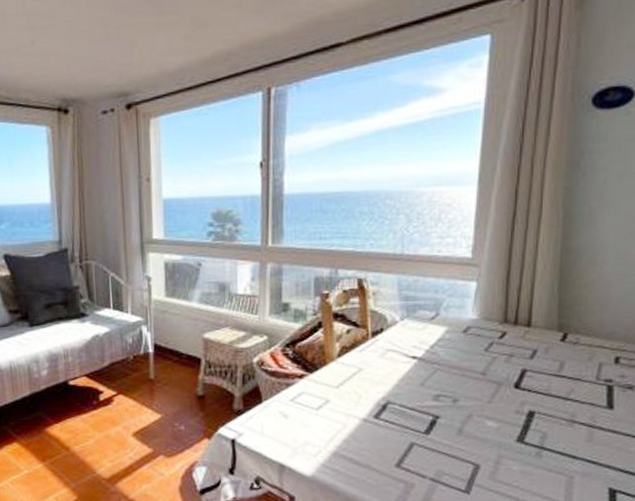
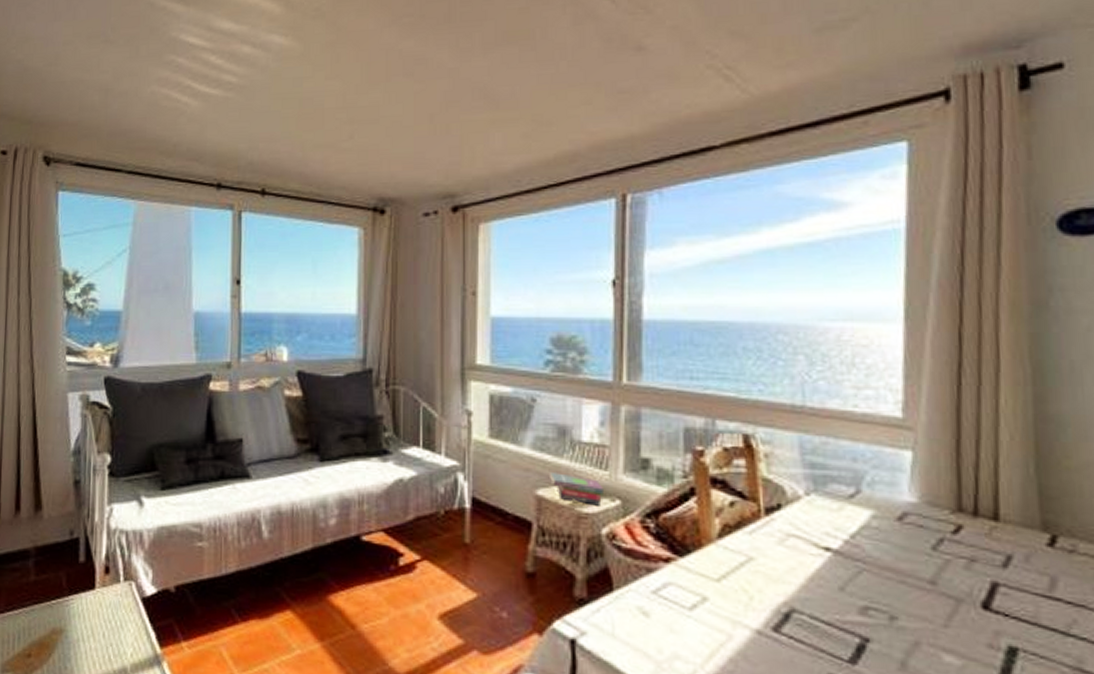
books: none [214,319,254,342] -> present [550,473,603,506]

